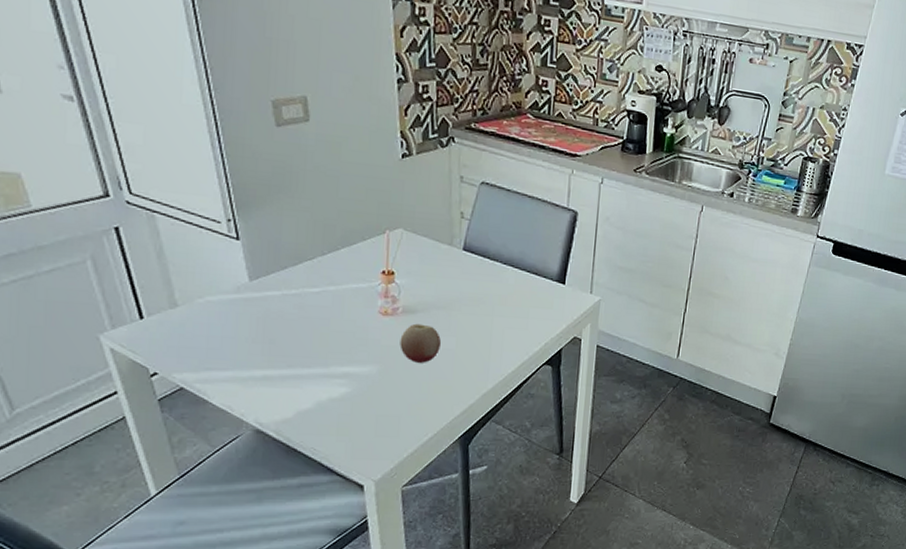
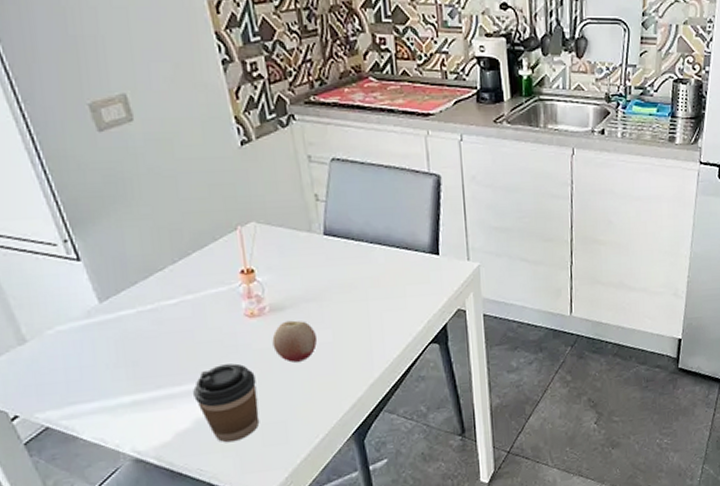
coffee cup: none [320,355,379,428] -> present [193,363,260,443]

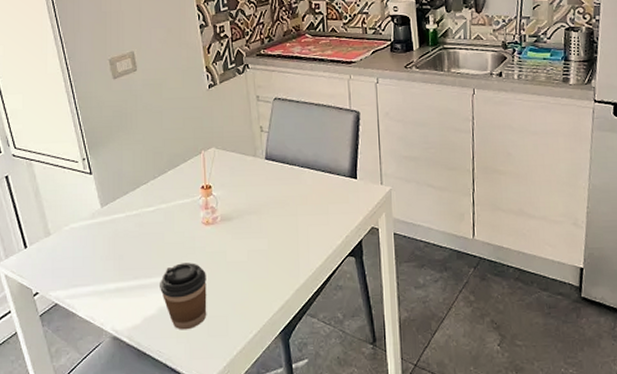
fruit: present [272,320,318,363] -> none [221,229,256,265]

